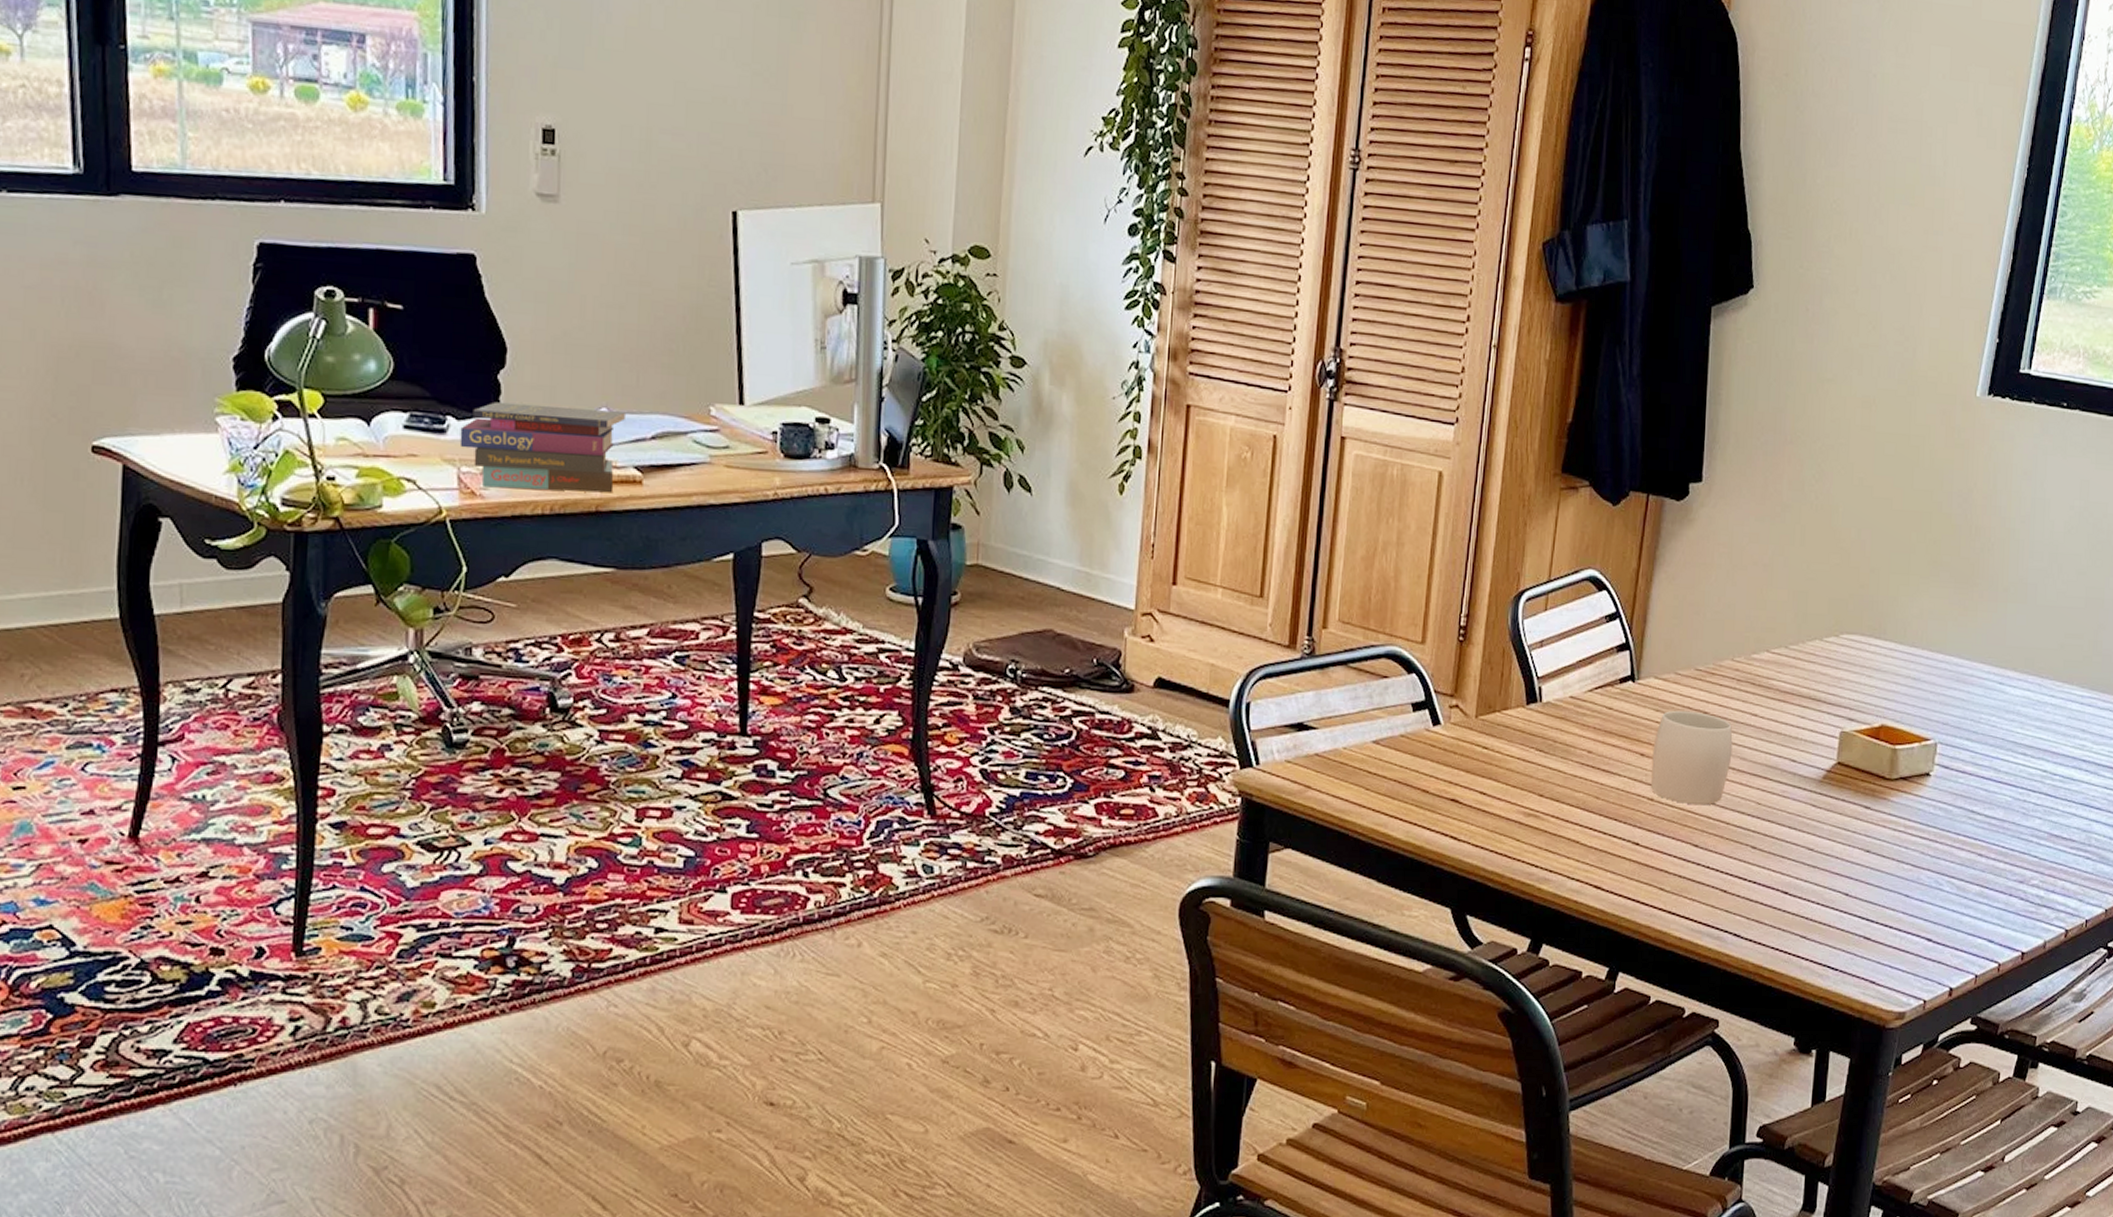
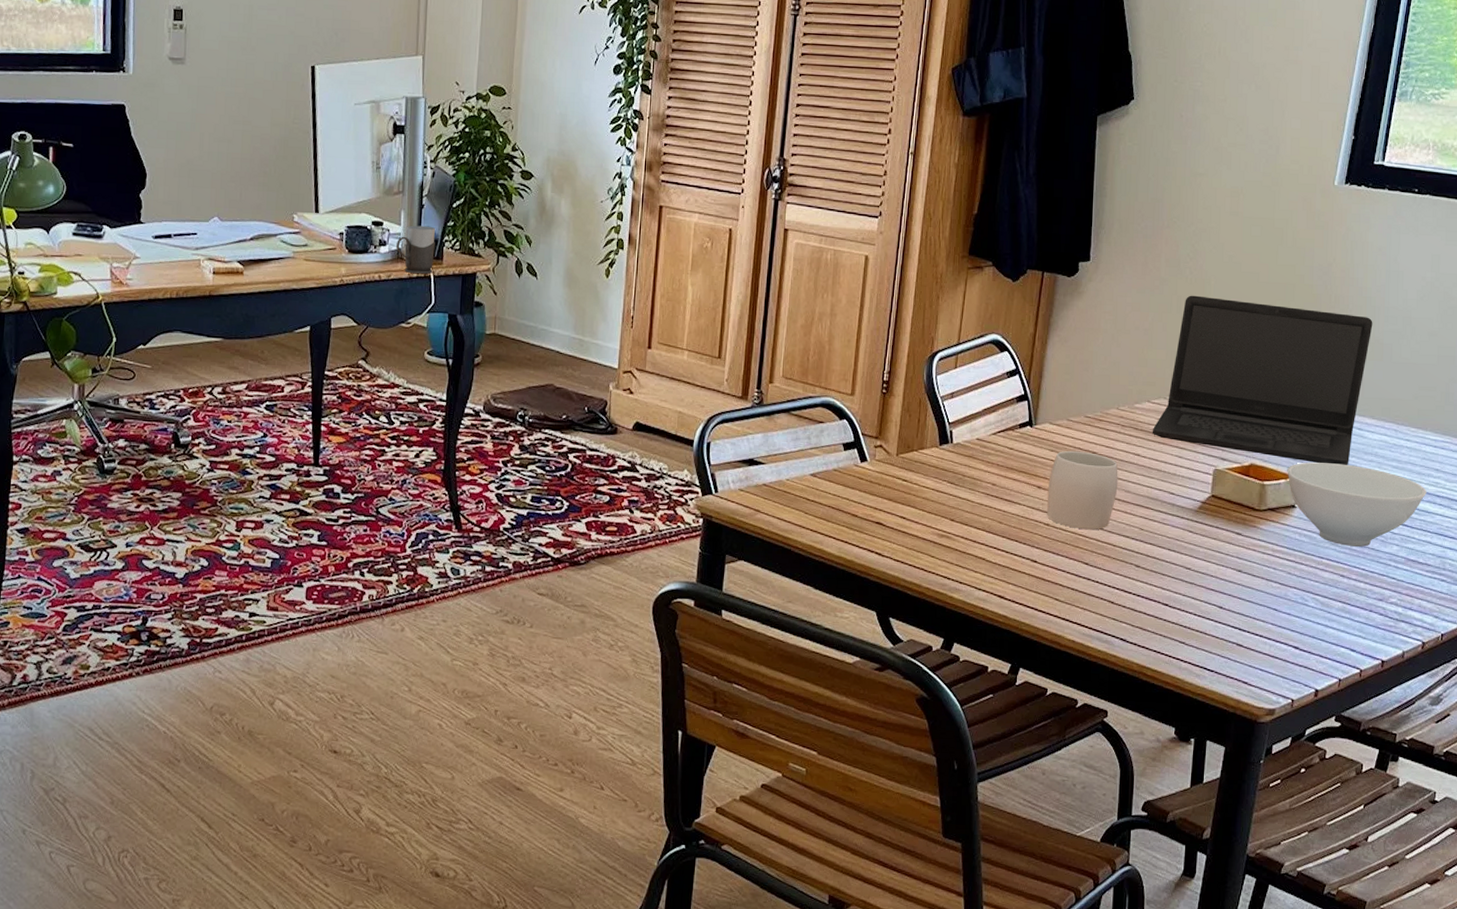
books: present [459,401,625,493] -> none [112,214,231,282]
mug: none [848,423,899,487] -> present [396,225,435,274]
laptop: none [1771,524,2017,726] -> present [1152,295,1373,465]
bowl: none [1921,722,2072,821] -> present [1287,462,1426,547]

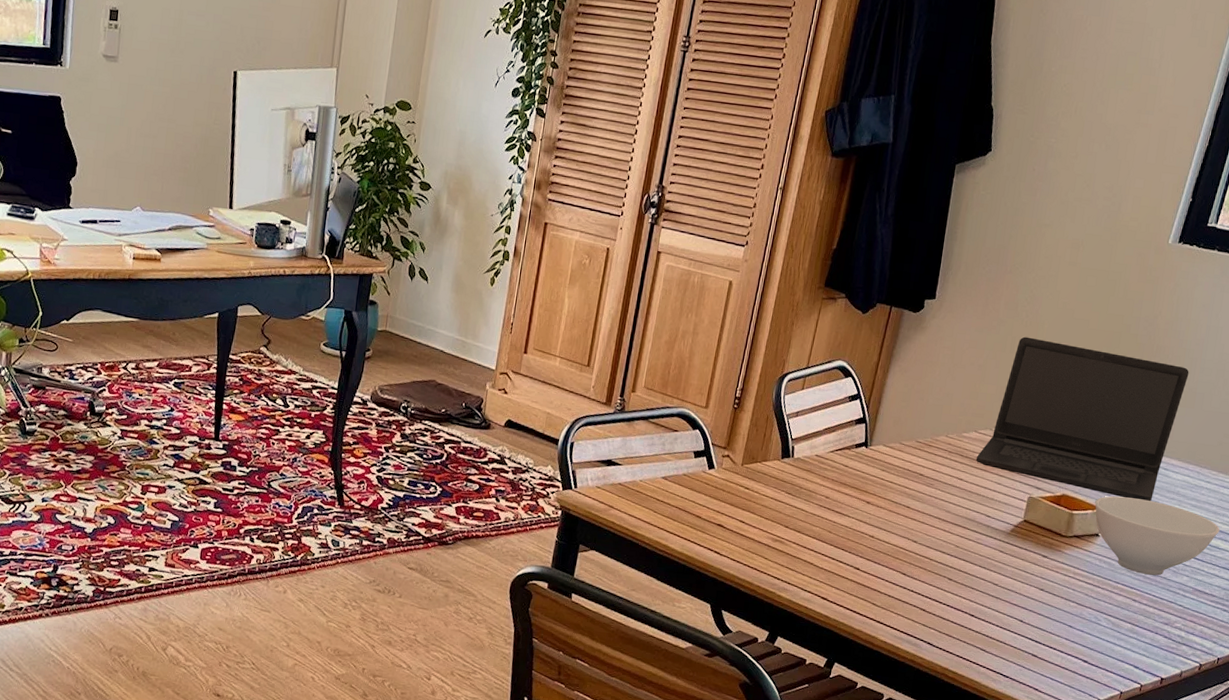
mug: present [396,225,435,274] -> none [301,226,338,272]
mug: present [1047,450,1118,530] -> none [873,471,942,544]

